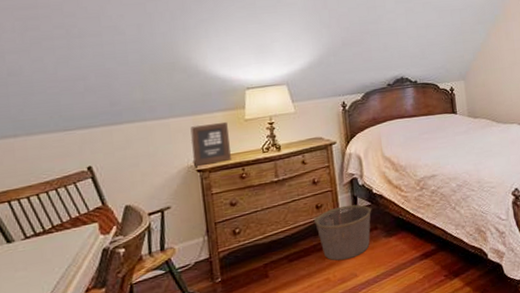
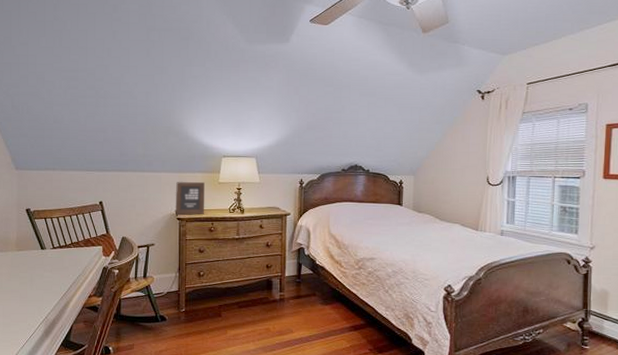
basket: present [313,204,372,261] -> none [263,270,313,316]

